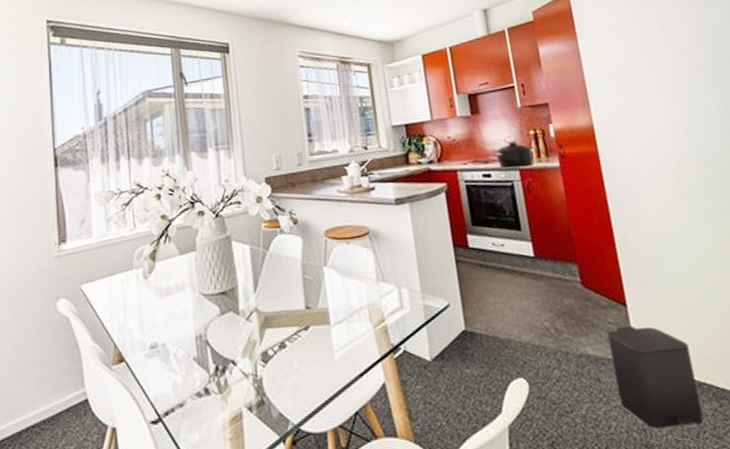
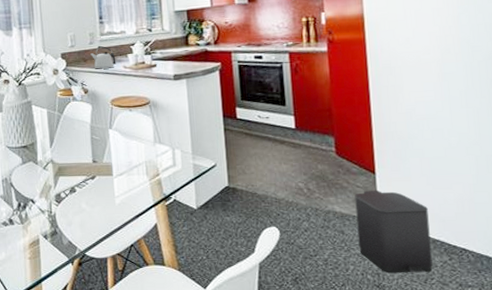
kettle: none [299,167,329,195] -> present [90,45,116,70]
saucepan: present [491,141,536,168] -> none [265,27,306,51]

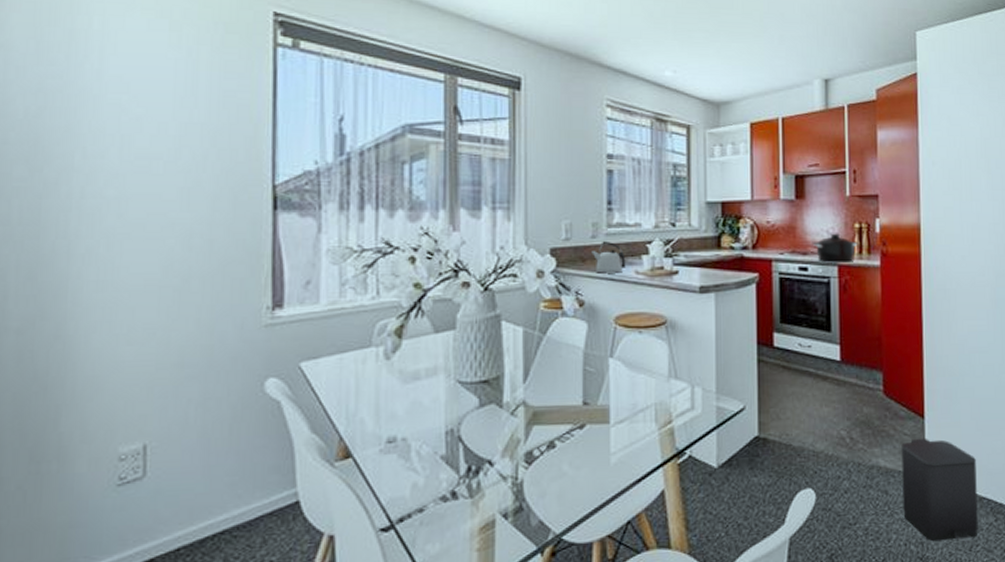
saucepan: none [265,27,306,51] -> present [812,233,858,263]

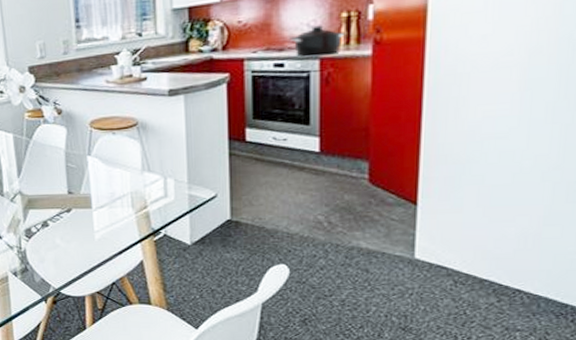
kettle: present [591,240,626,275] -> none [64,55,97,85]
pedal bin: present [901,437,978,542] -> none [385,223,479,318]

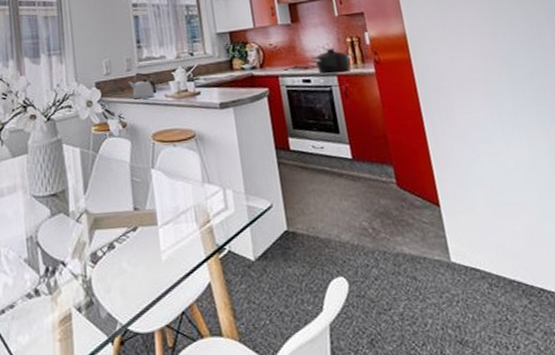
kettle: none [64,55,97,85] -> present [128,72,157,100]

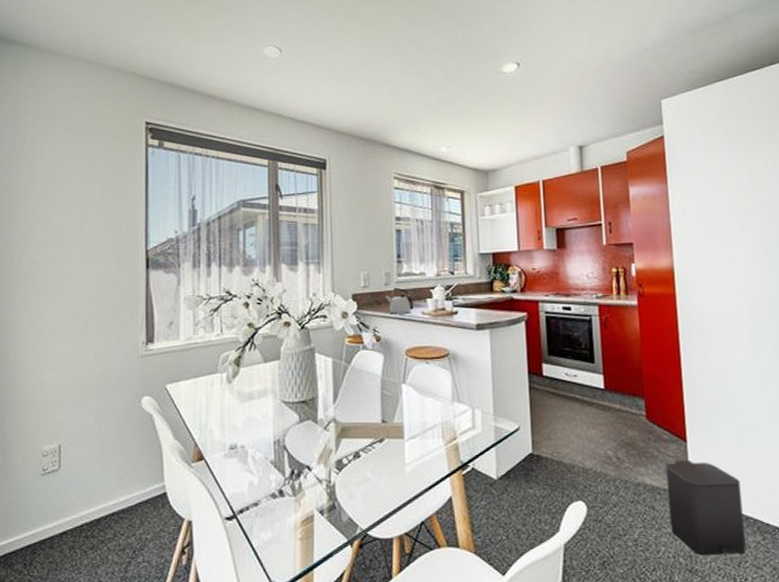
saucepan: present [311,48,352,73] -> none [574,277,616,303]
pedal bin: none [422,225,514,325] -> present [665,459,746,558]

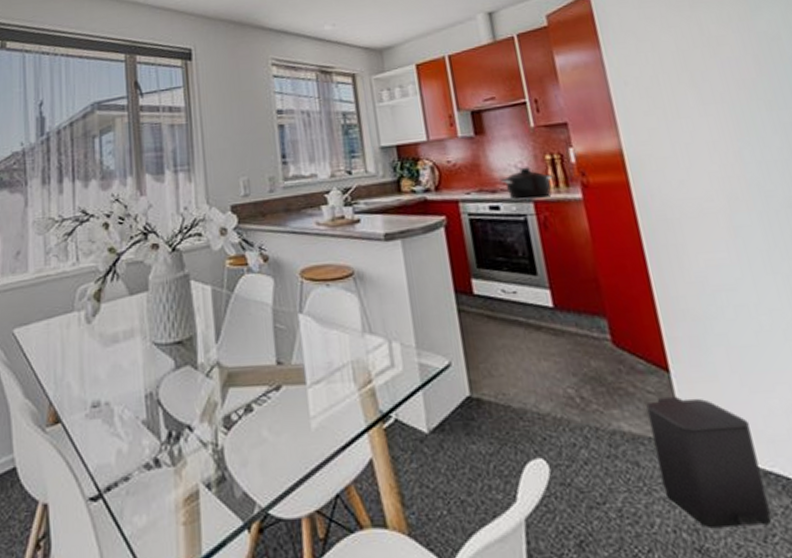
kettle: present [385,287,414,315] -> none [271,194,306,228]
saucepan: none [574,277,616,303] -> present [500,167,553,199]

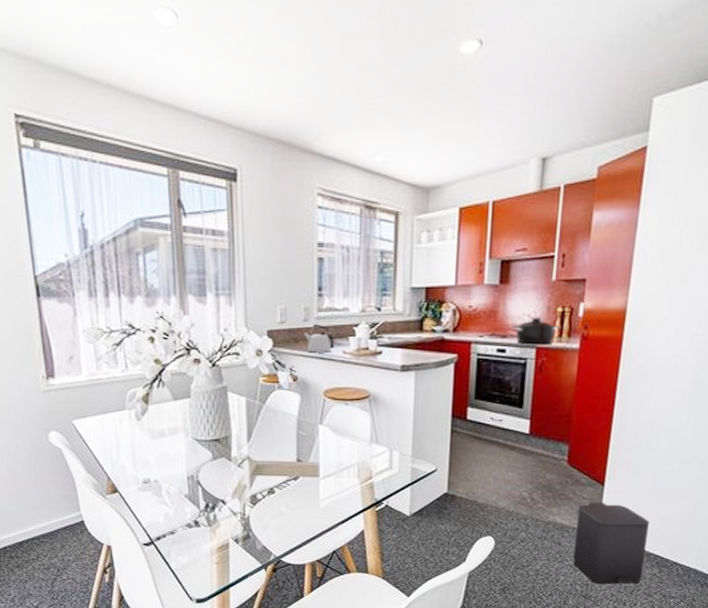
kettle: none [271,194,306,228] -> present [304,323,334,354]

